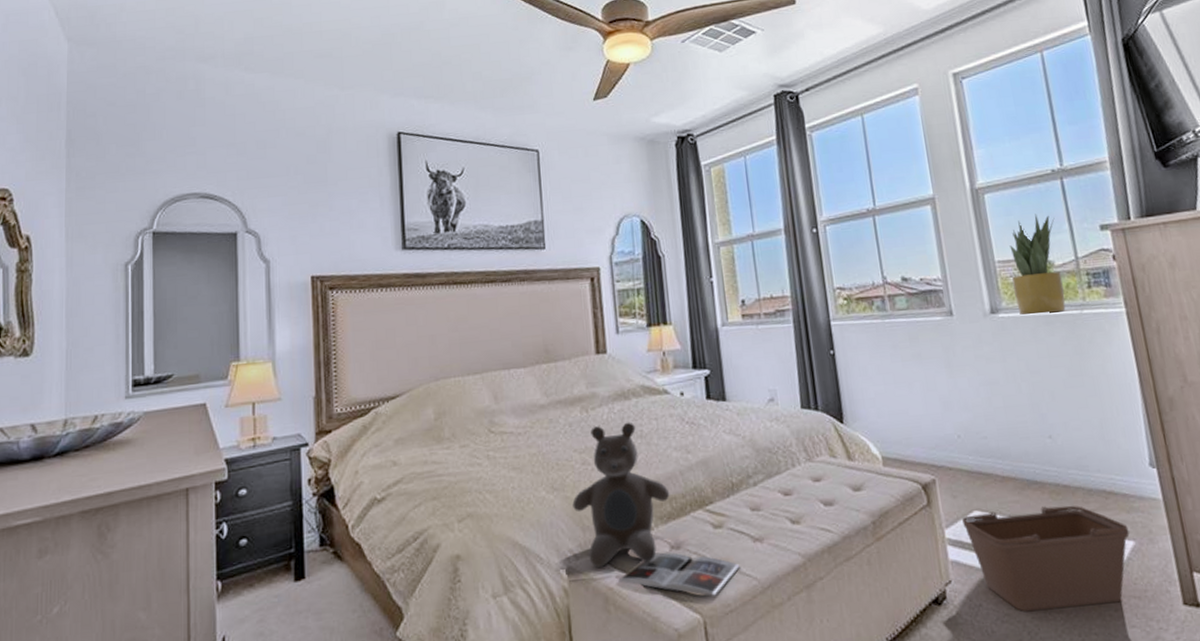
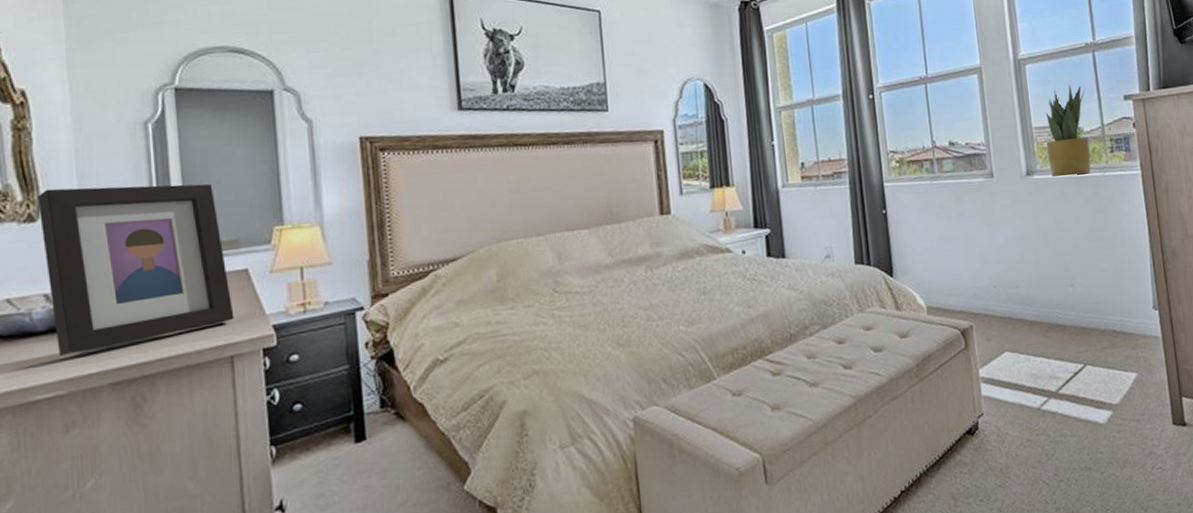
picture frame: none [32,321,191,483] -> present [37,183,234,356]
teddy bear: present [572,422,670,568] -> none [638,279,732,416]
magazine: present [617,552,741,596] -> none [681,399,798,437]
bicycle basket: present [962,505,1130,612] -> none [995,344,1133,438]

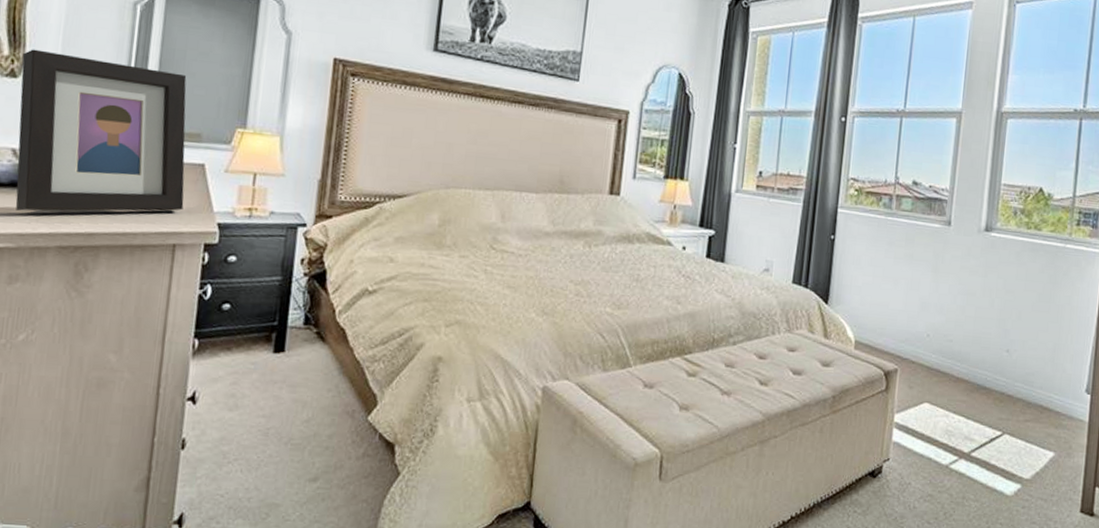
planter: present [1045,84,1091,177] -> none [1010,147,1065,242]

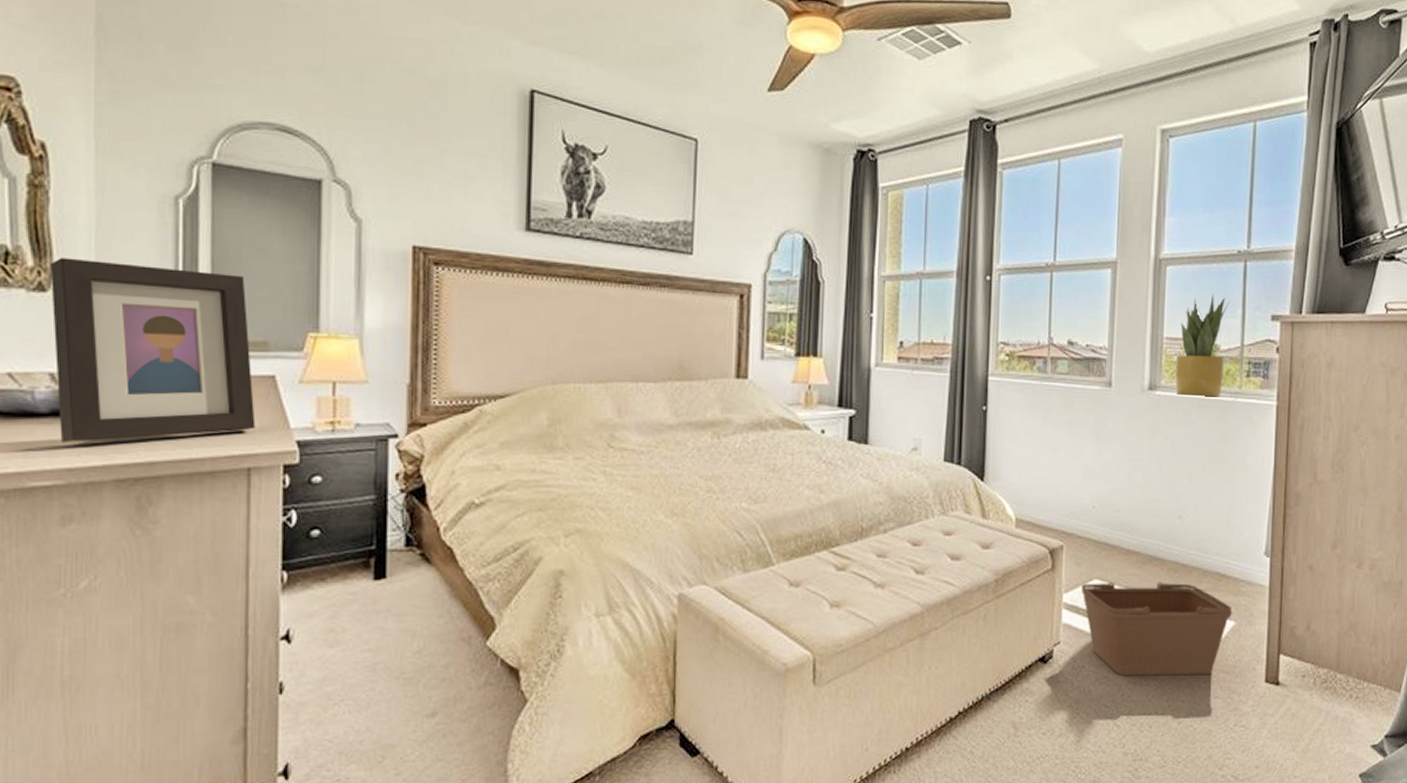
bicycle basket: none [912,405,1053,502] -> present [1081,582,1232,677]
planter: none [1010,147,1065,242] -> present [1175,294,1230,397]

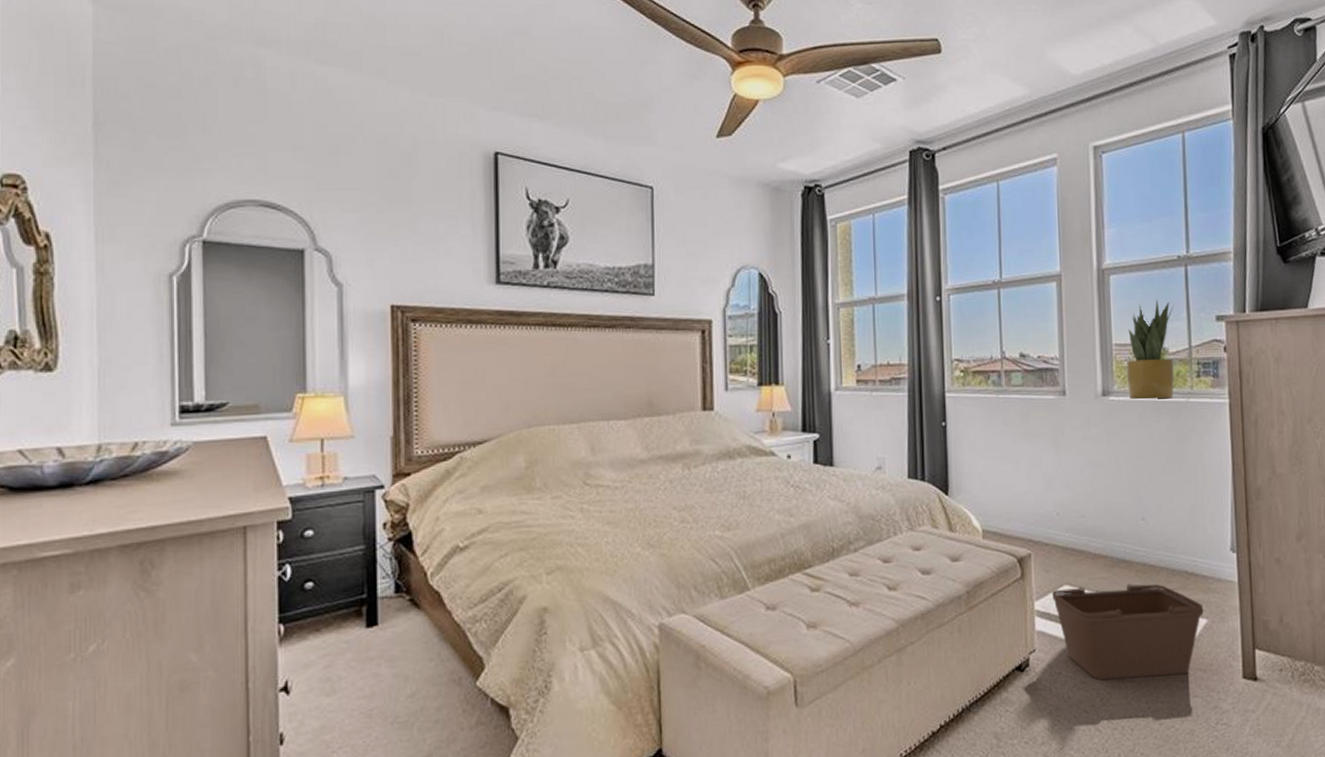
picture frame: present [50,257,256,443] -> none [55,338,250,513]

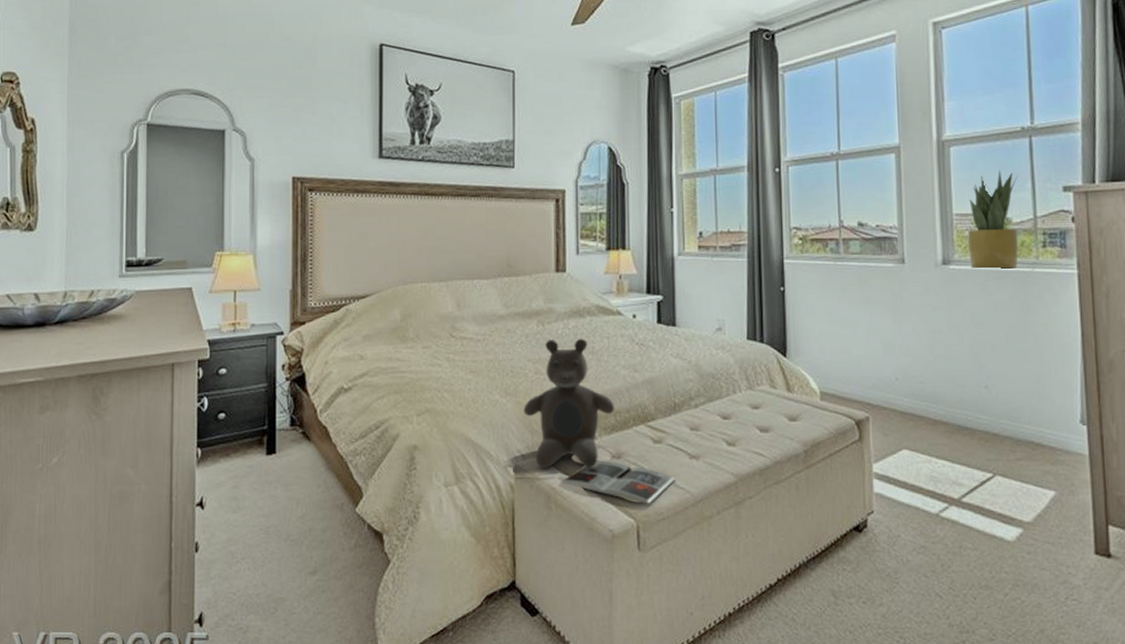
teddy bear: none [668,482,769,625] -> present [523,338,615,468]
magazine: none [710,612,835,657] -> present [560,460,676,504]
bicycle basket: present [1052,584,1204,681] -> none [891,451,1052,546]

